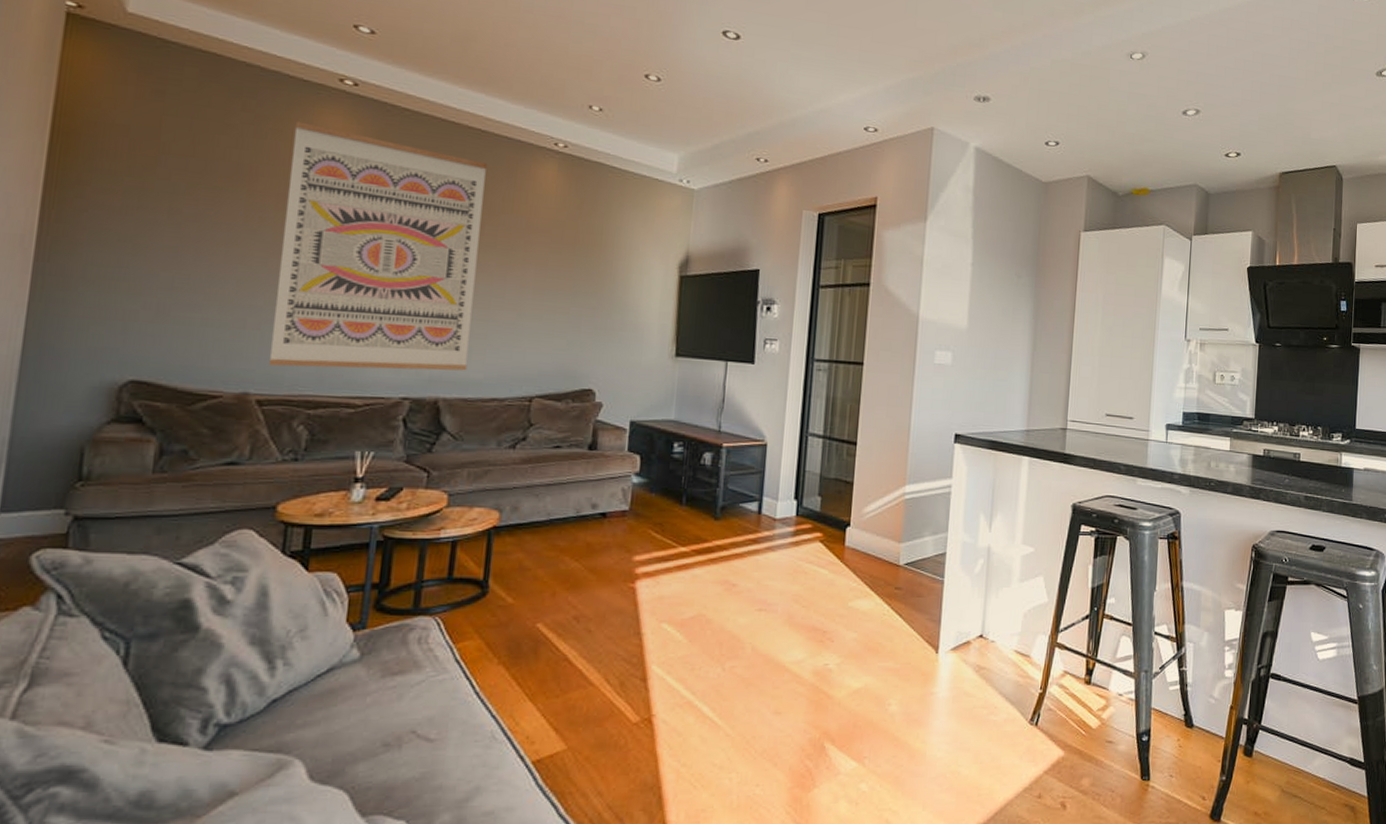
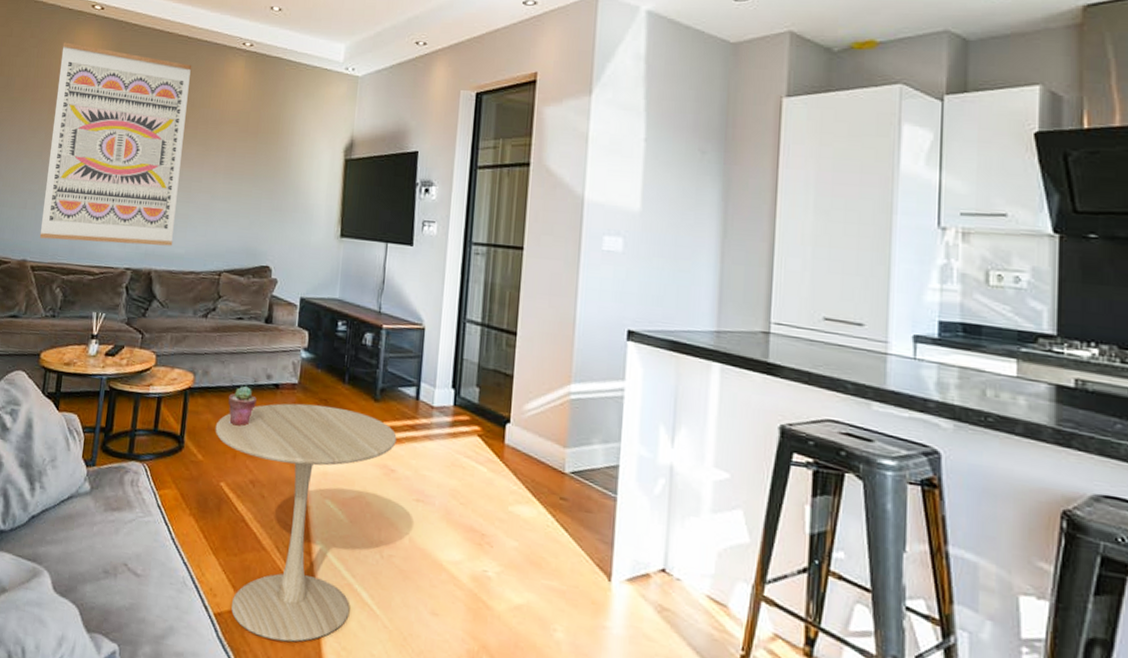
side table: none [528,529,739,774] -> present [215,403,397,642]
potted succulent: none [544,518,580,562] -> present [228,385,257,427]

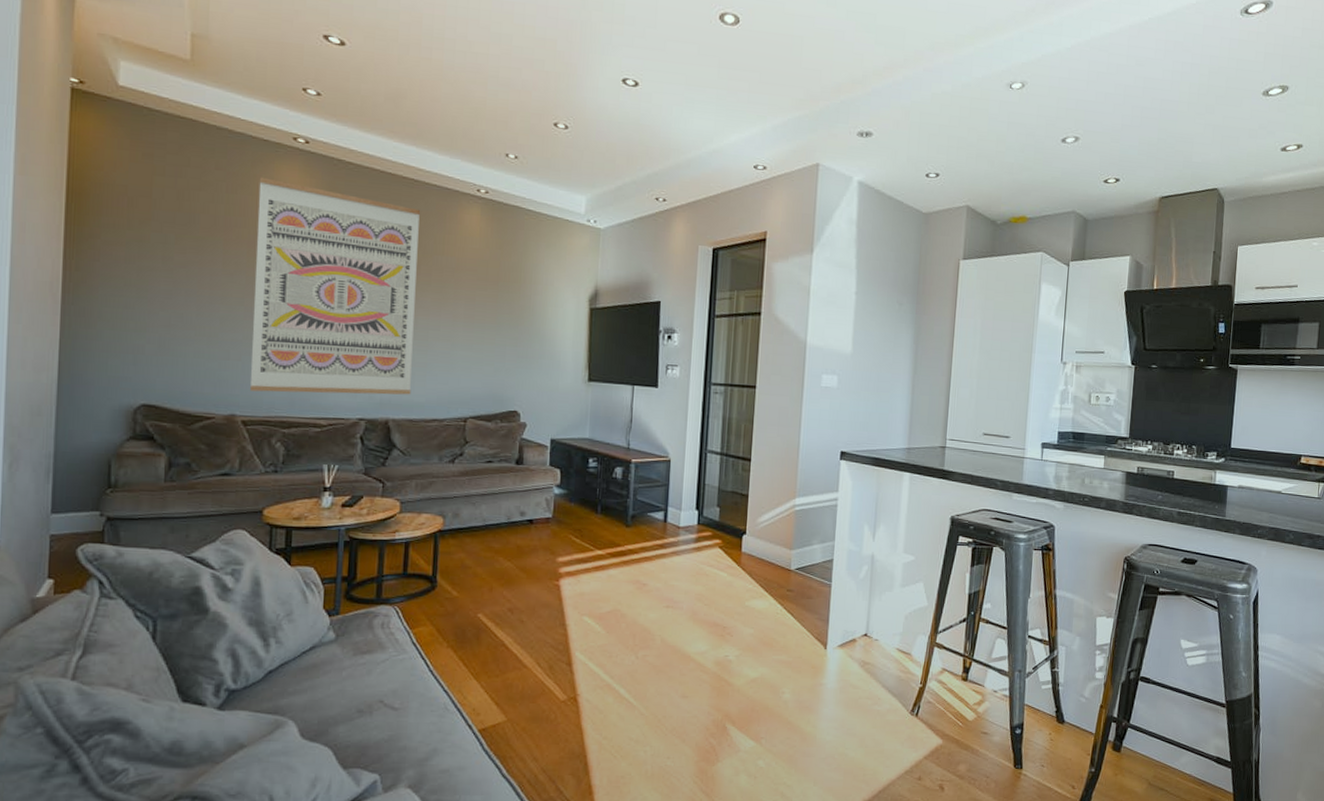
side table: present [215,403,397,642] -> none [469,534,648,742]
potted succulent: present [228,385,257,427] -> none [482,523,511,561]

